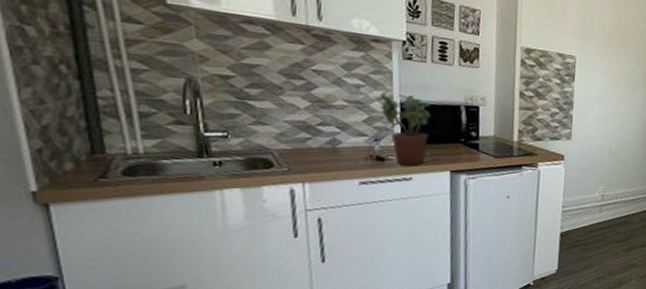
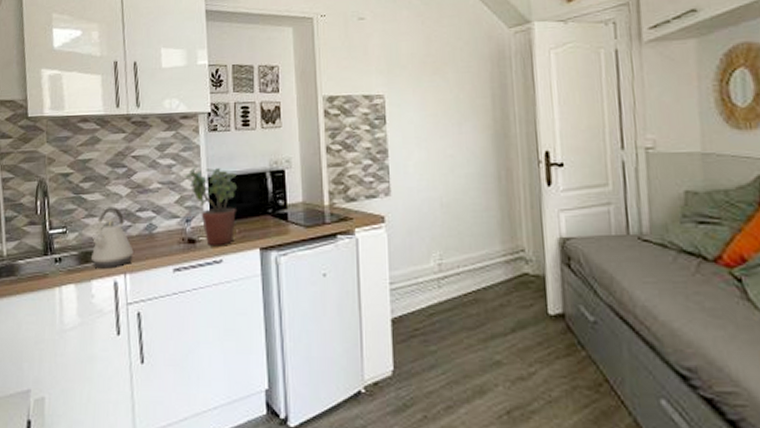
kettle: none [260,117,314,178] -> present [90,207,134,270]

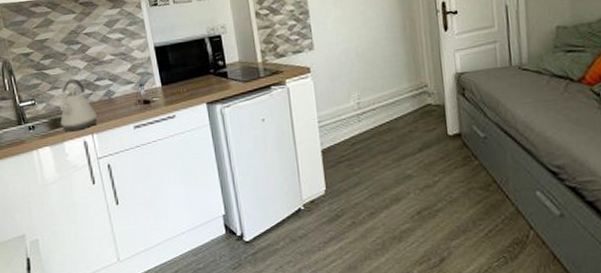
potted plant: present [185,166,238,245] -> none [134,38,183,104]

